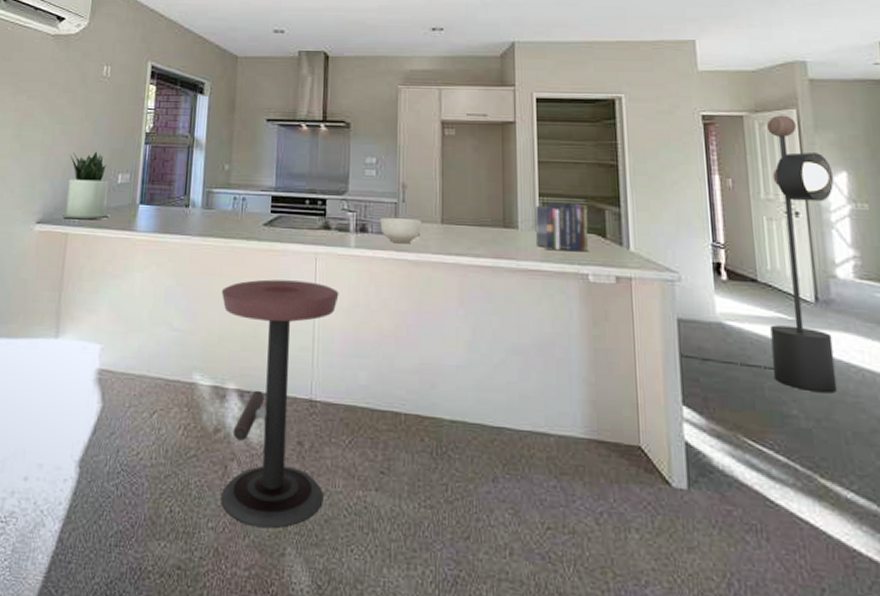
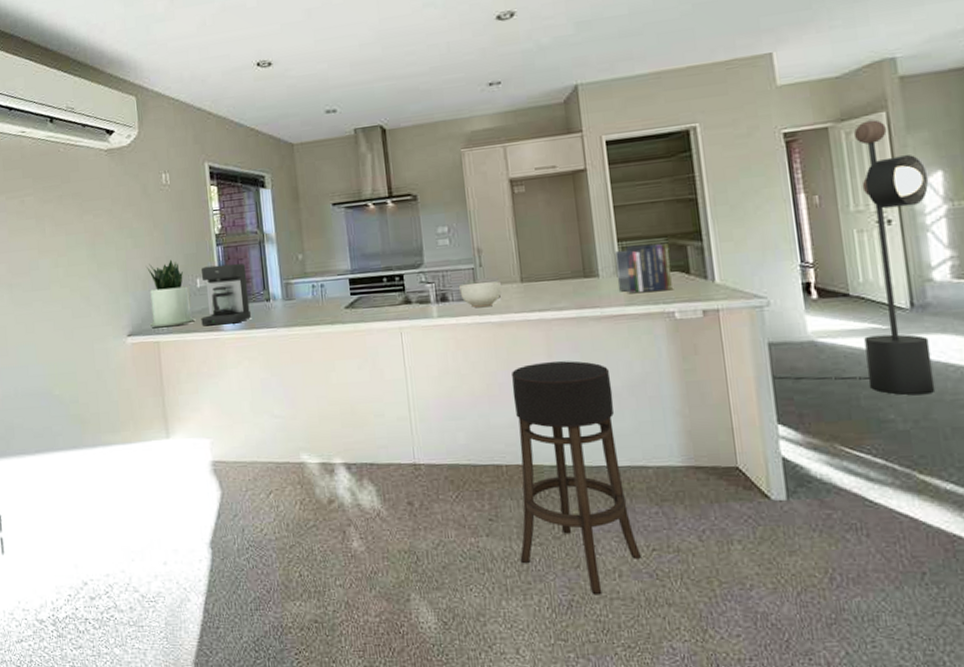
coffee maker: none [115,163,171,226] -> present [200,263,251,327]
bar stool: present [221,279,339,529] -> none [314,355,439,580]
bar stool: none [408,308,535,574] -> present [512,360,641,595]

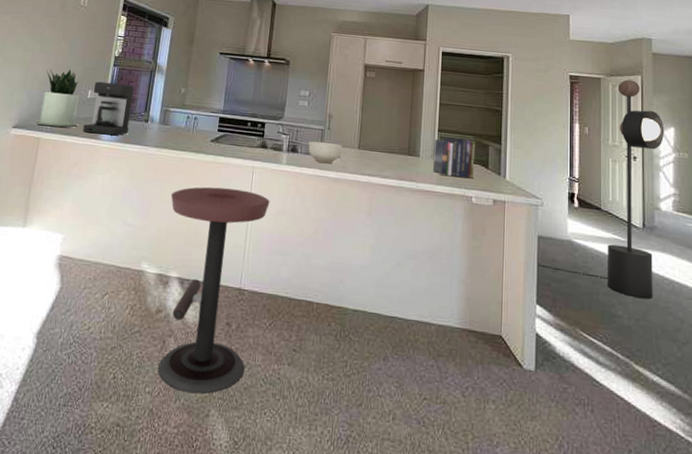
bar stool: none [314,355,439,580] -> present [158,186,270,394]
bar stool: present [512,360,641,595] -> none [312,218,415,434]

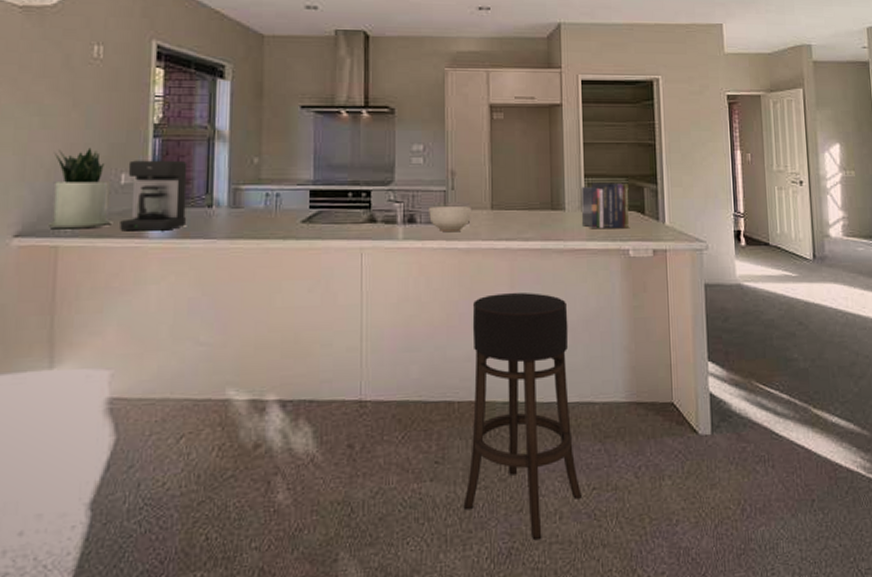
bar stool: present [158,186,270,394] -> none [255,278,387,539]
bar stool: none [312,218,415,434] -> present [463,292,582,541]
floor lamp: present [539,79,665,299] -> none [708,94,830,337]

